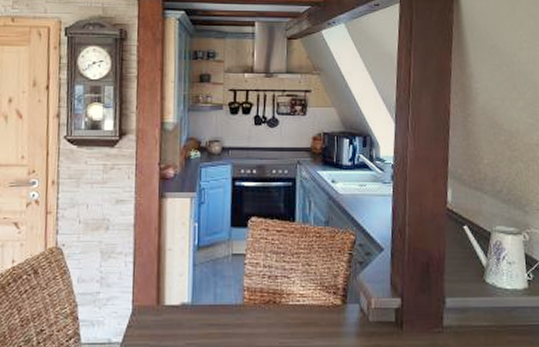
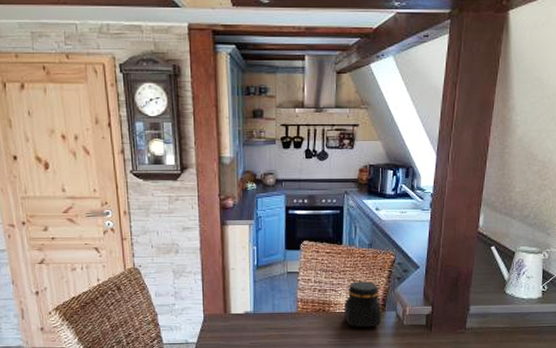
jar: none [298,265,343,324] -> present [344,280,382,327]

